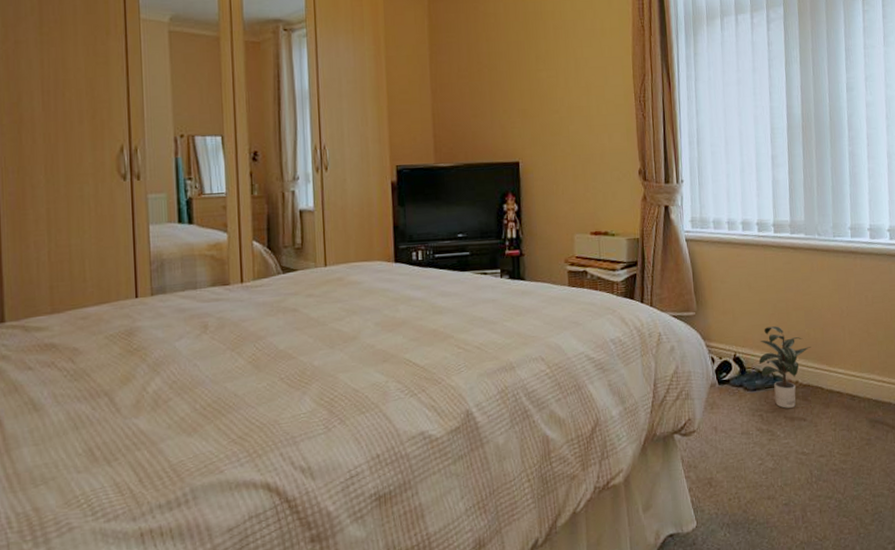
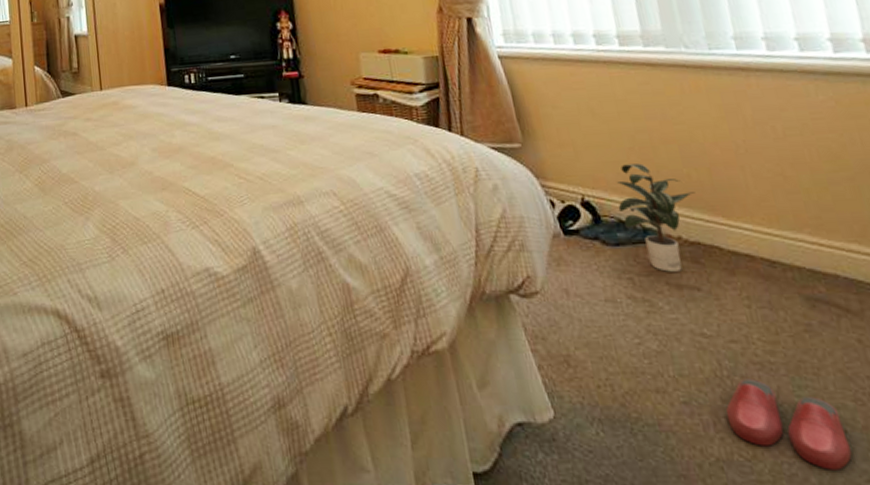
slippers: none [811,481,882,540] -> present [725,378,852,470]

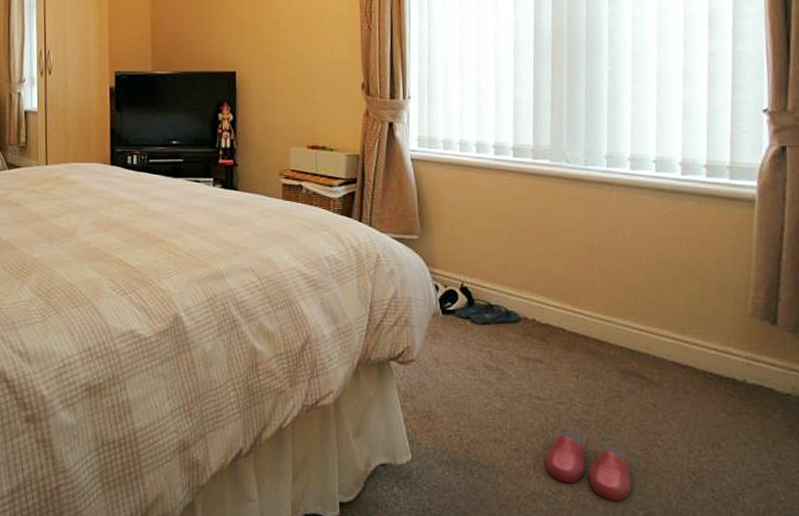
potted plant: present [617,163,696,272] -> none [489,258,553,347]

